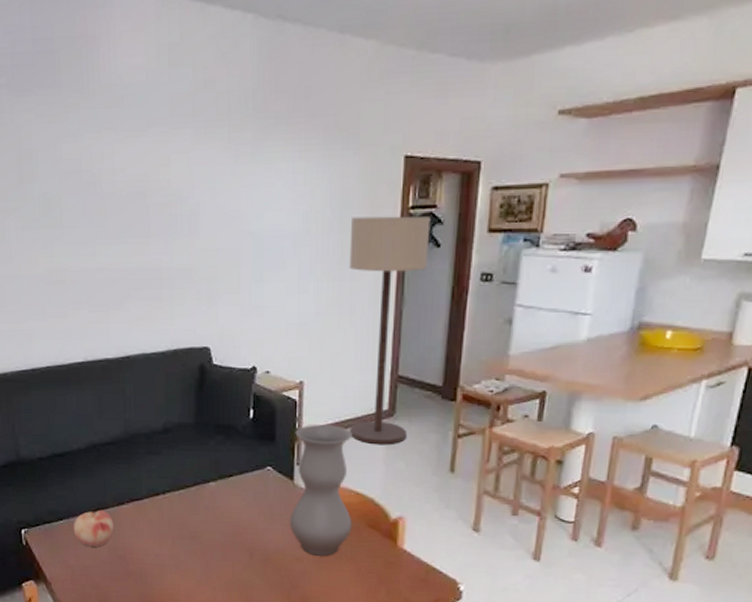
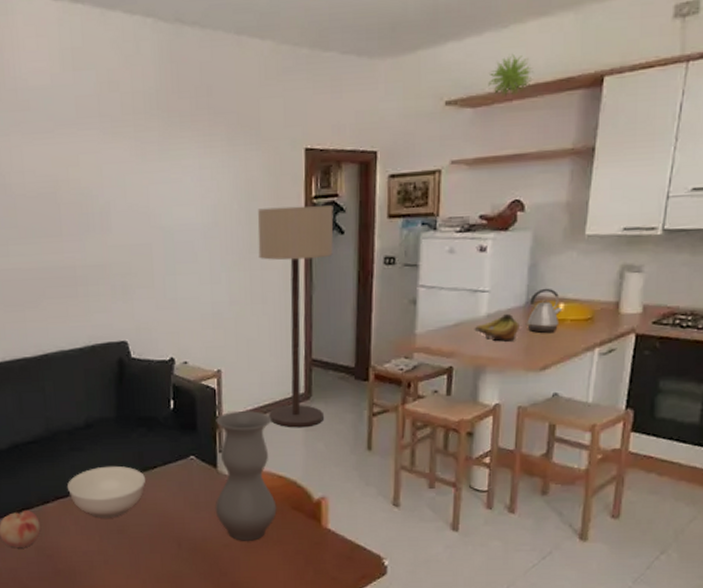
bowl: none [142,471,222,524] -> present [66,465,146,518]
fruit: none [572,340,622,368] -> present [474,314,520,342]
plant: none [607,62,658,107] -> present [488,55,533,96]
kettle: none [628,313,670,361] -> present [525,288,563,333]

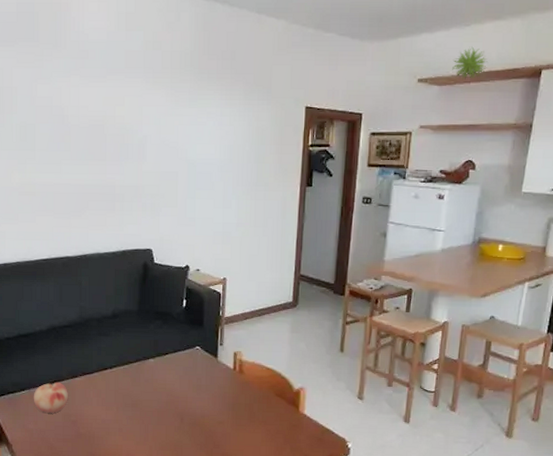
bowl: present [66,465,146,518] -> none [93,350,159,393]
vase: present [215,410,277,541] -> none [213,312,265,420]
floor lamp: present [257,205,334,428] -> none [262,151,325,330]
fruit: present [474,314,520,342] -> none [430,250,467,272]
kettle: present [525,288,563,333] -> none [471,231,502,267]

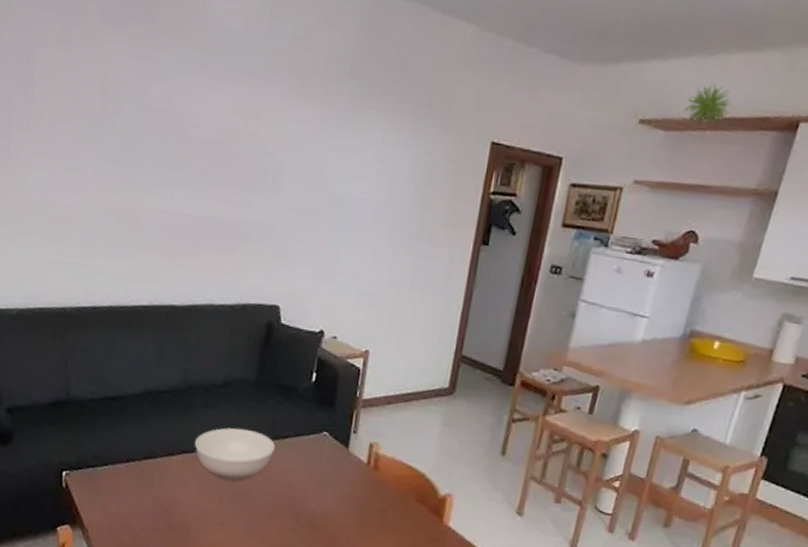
fruit: present [33,381,68,413] -> none [117,458,161,496]
bowl: none [93,350,159,393] -> present [194,428,276,481]

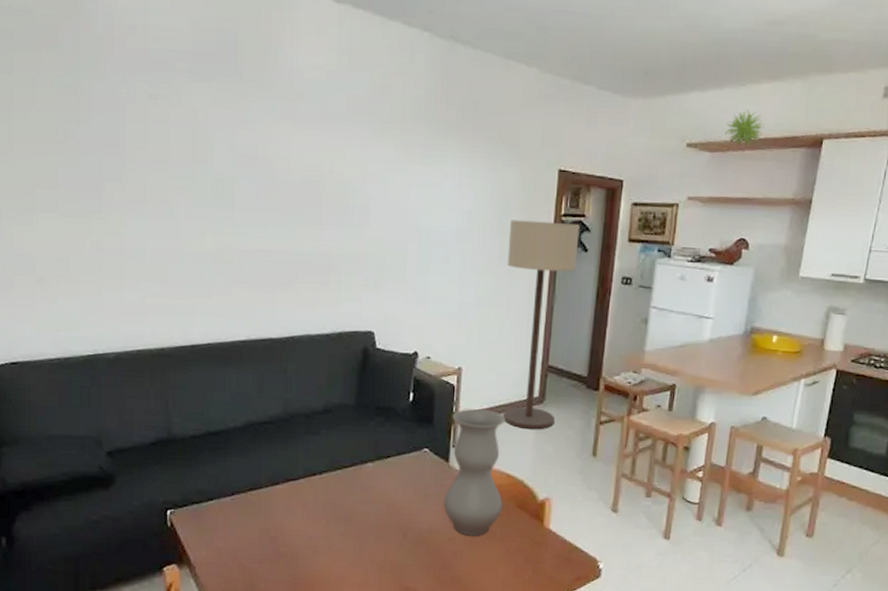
bowl: present [194,428,276,481] -> none [298,452,379,504]
vase: none [339,394,412,527] -> present [443,408,506,536]
floor lamp: none [409,195,510,423] -> present [503,220,580,430]

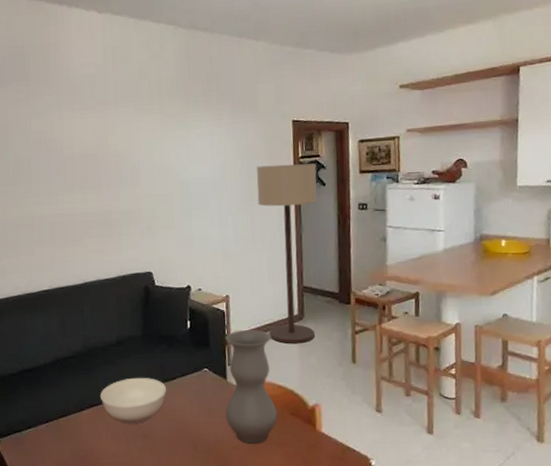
bowl: none [298,452,379,504] -> present [100,377,167,424]
plant: present [725,110,764,146] -> none [431,51,465,82]

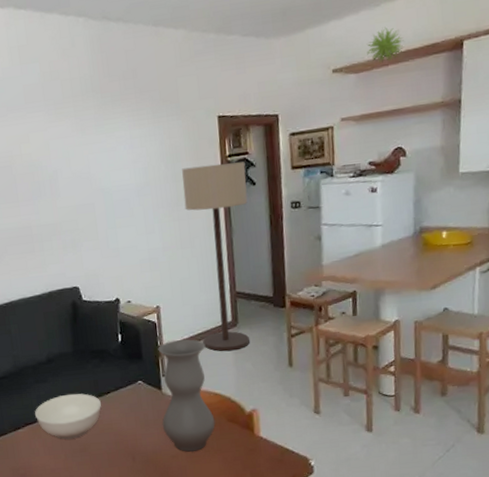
plant: none [431,51,465,82] -> present [367,28,404,63]

